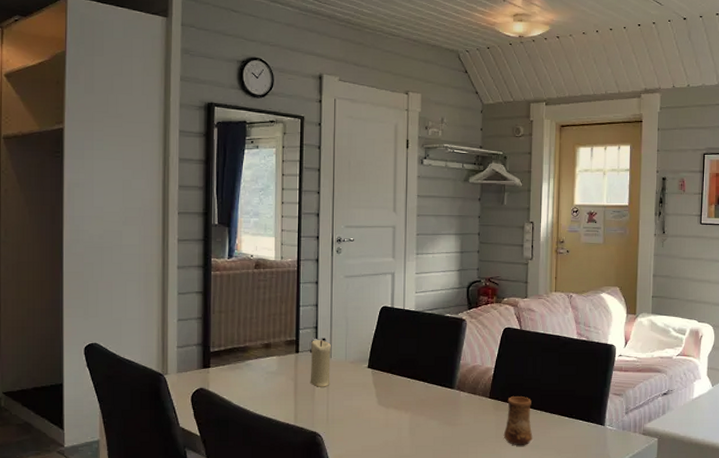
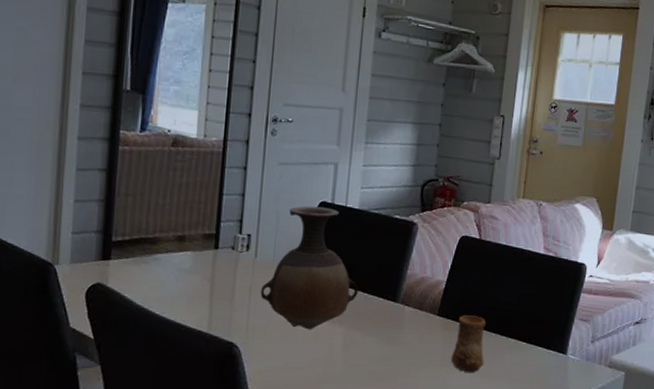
candle: present [310,340,331,387] -> none [229,235,257,291]
vase: none [337,311,420,418] -> present [261,206,359,330]

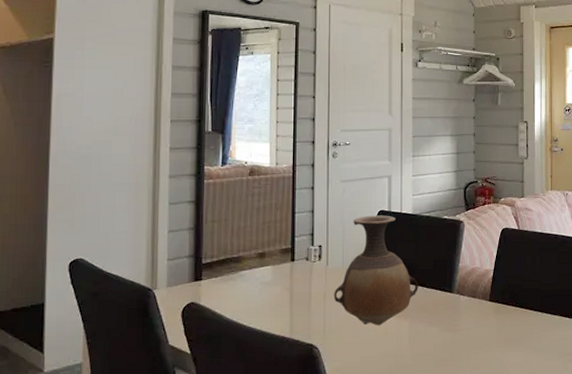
cup: present [450,315,486,372] -> none [504,298,534,350]

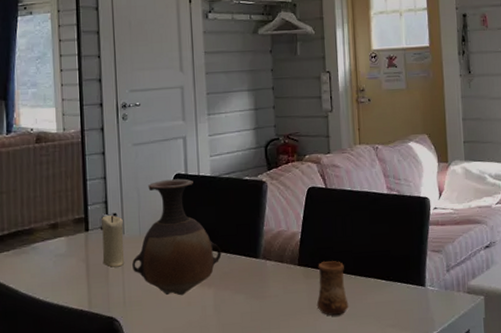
candle: none [306,247,327,297] -> present [102,215,125,268]
cup: none [504,298,534,350] -> present [316,261,349,316]

